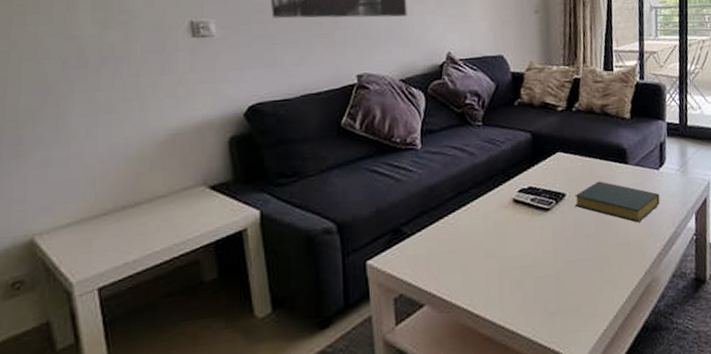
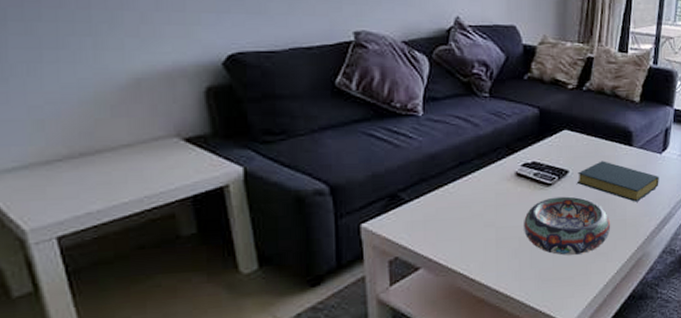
decorative bowl: none [524,220,615,285] -> present [524,196,611,256]

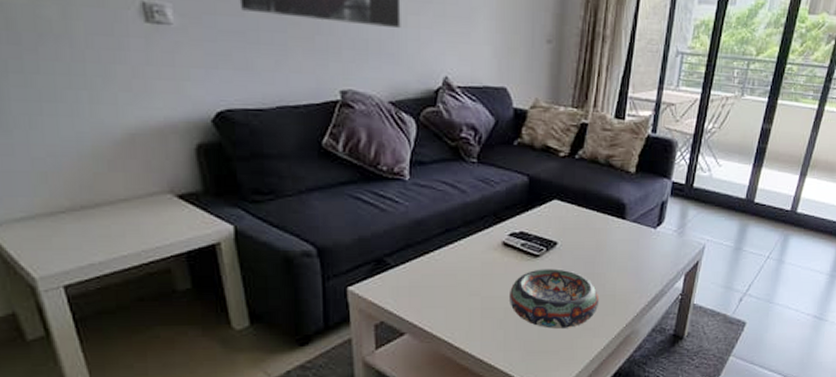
hardback book: present [577,161,659,202] -> none [566,233,652,278]

